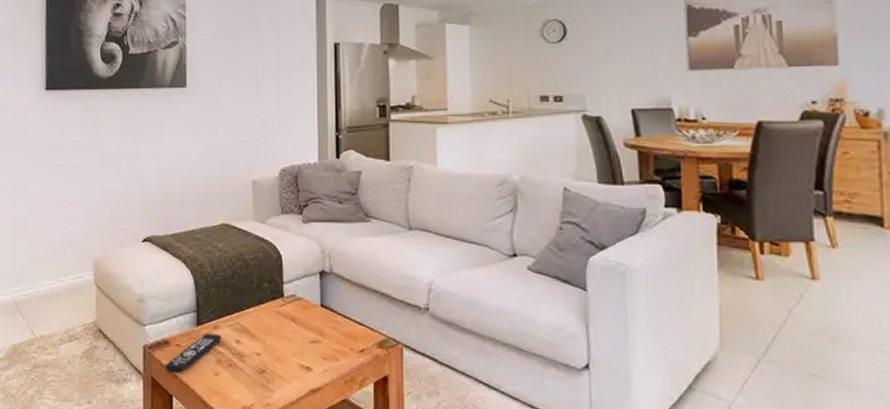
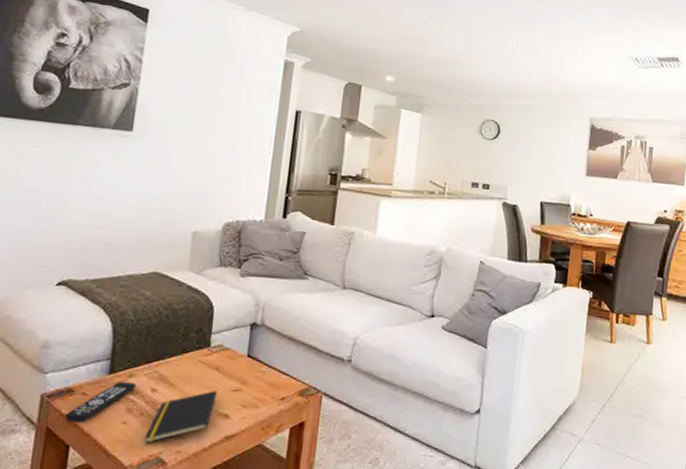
notepad: none [235,342,297,395] -> present [143,391,217,444]

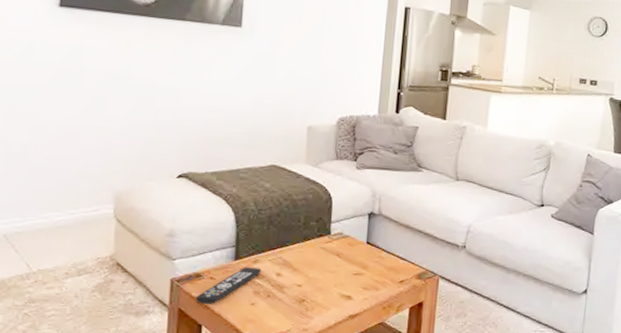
notepad: present [143,391,217,444] -> none [271,275,339,322]

